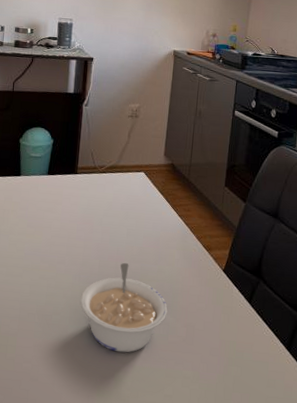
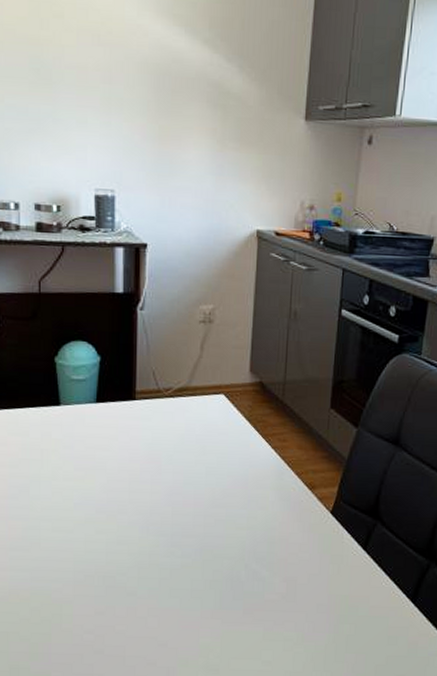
legume: present [81,262,168,353] -> none [151,508,262,616]

